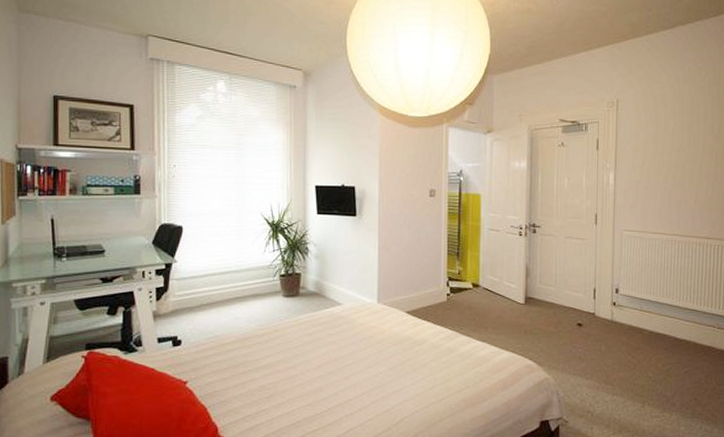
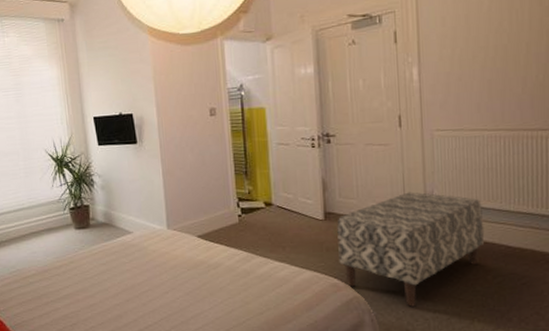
bench: none [535,283,658,389] -> present [337,192,485,307]

